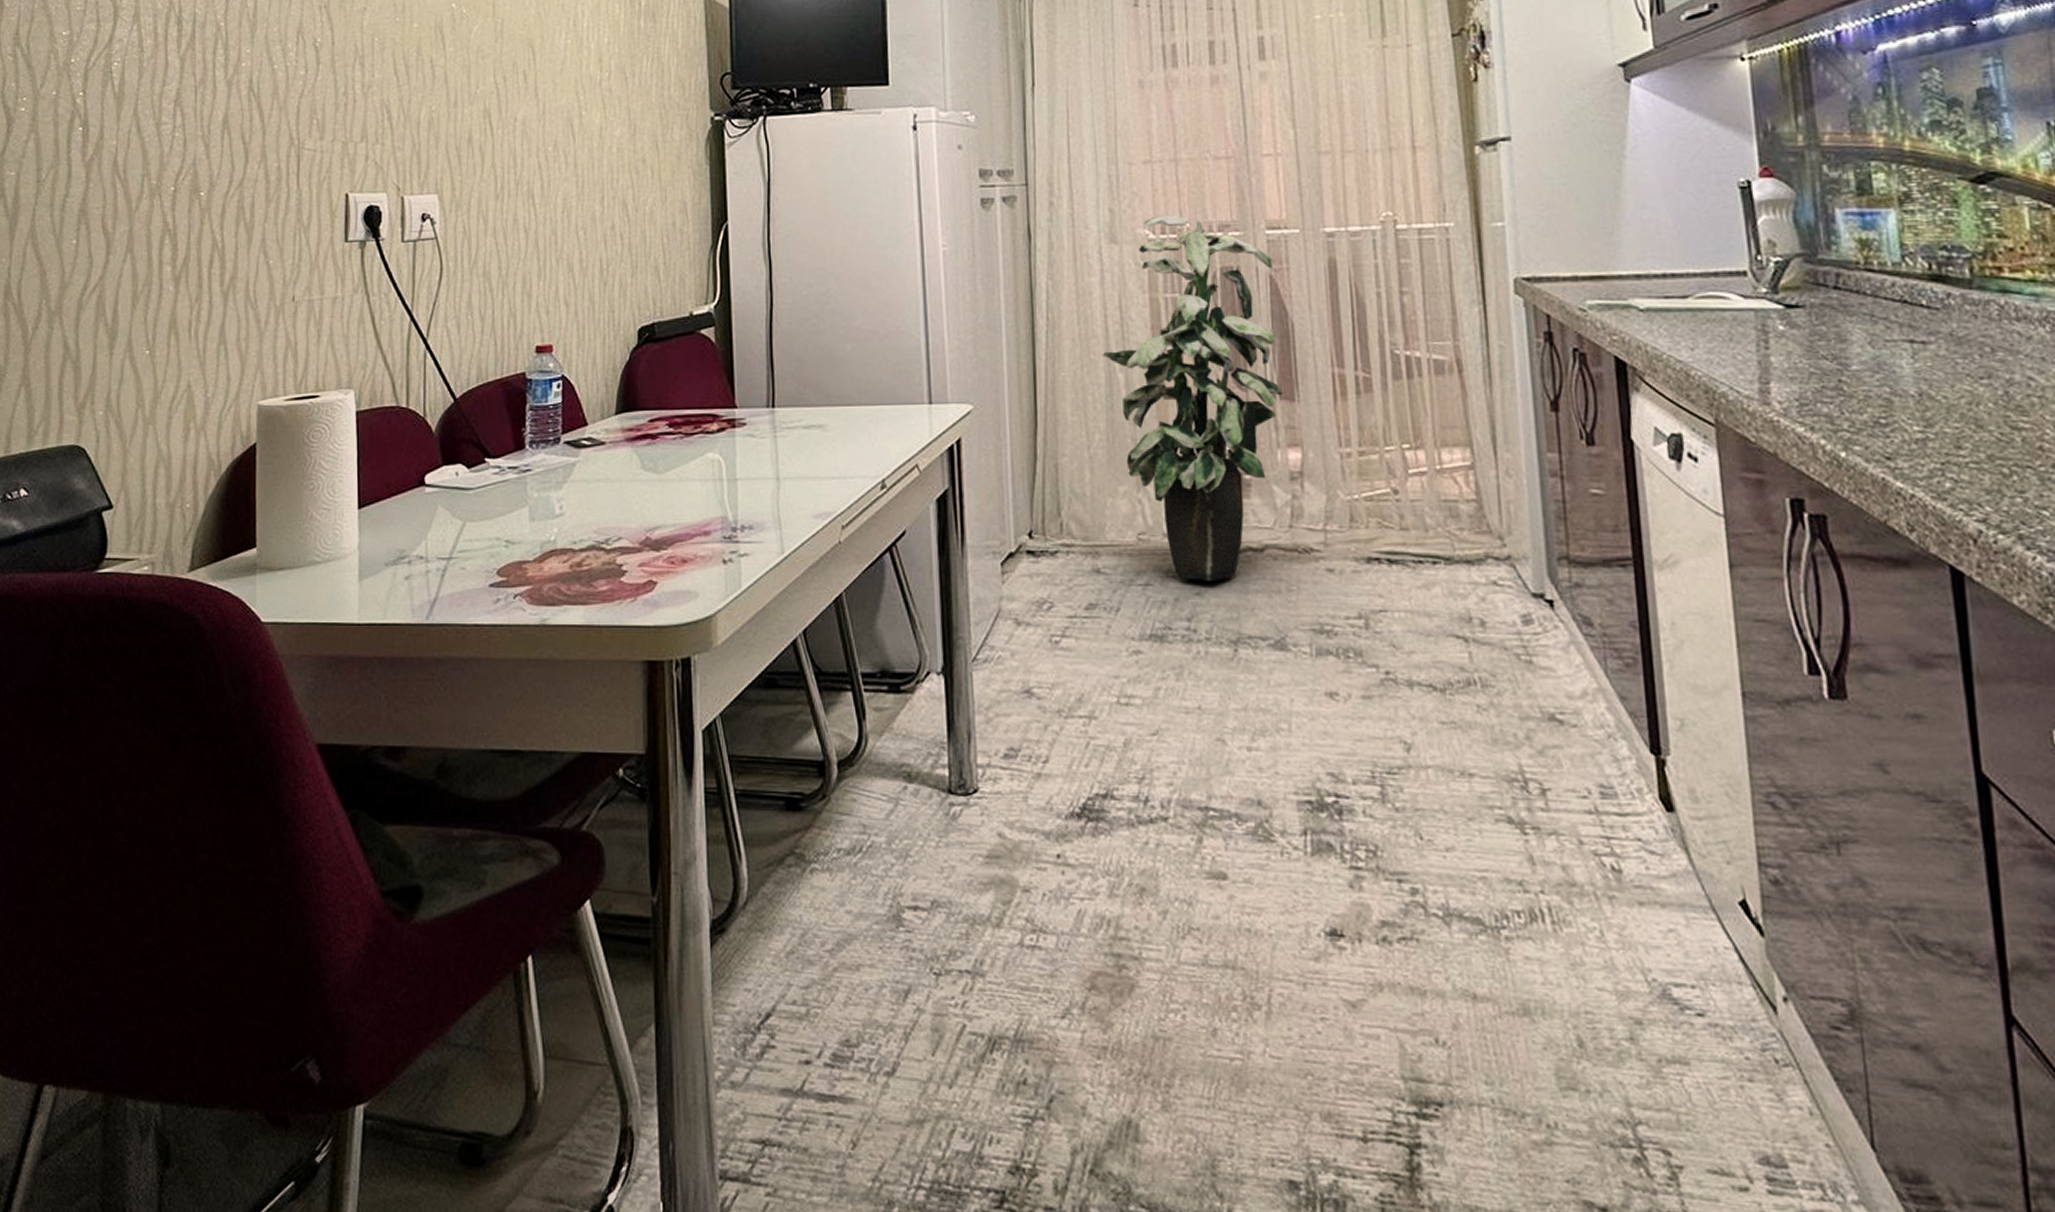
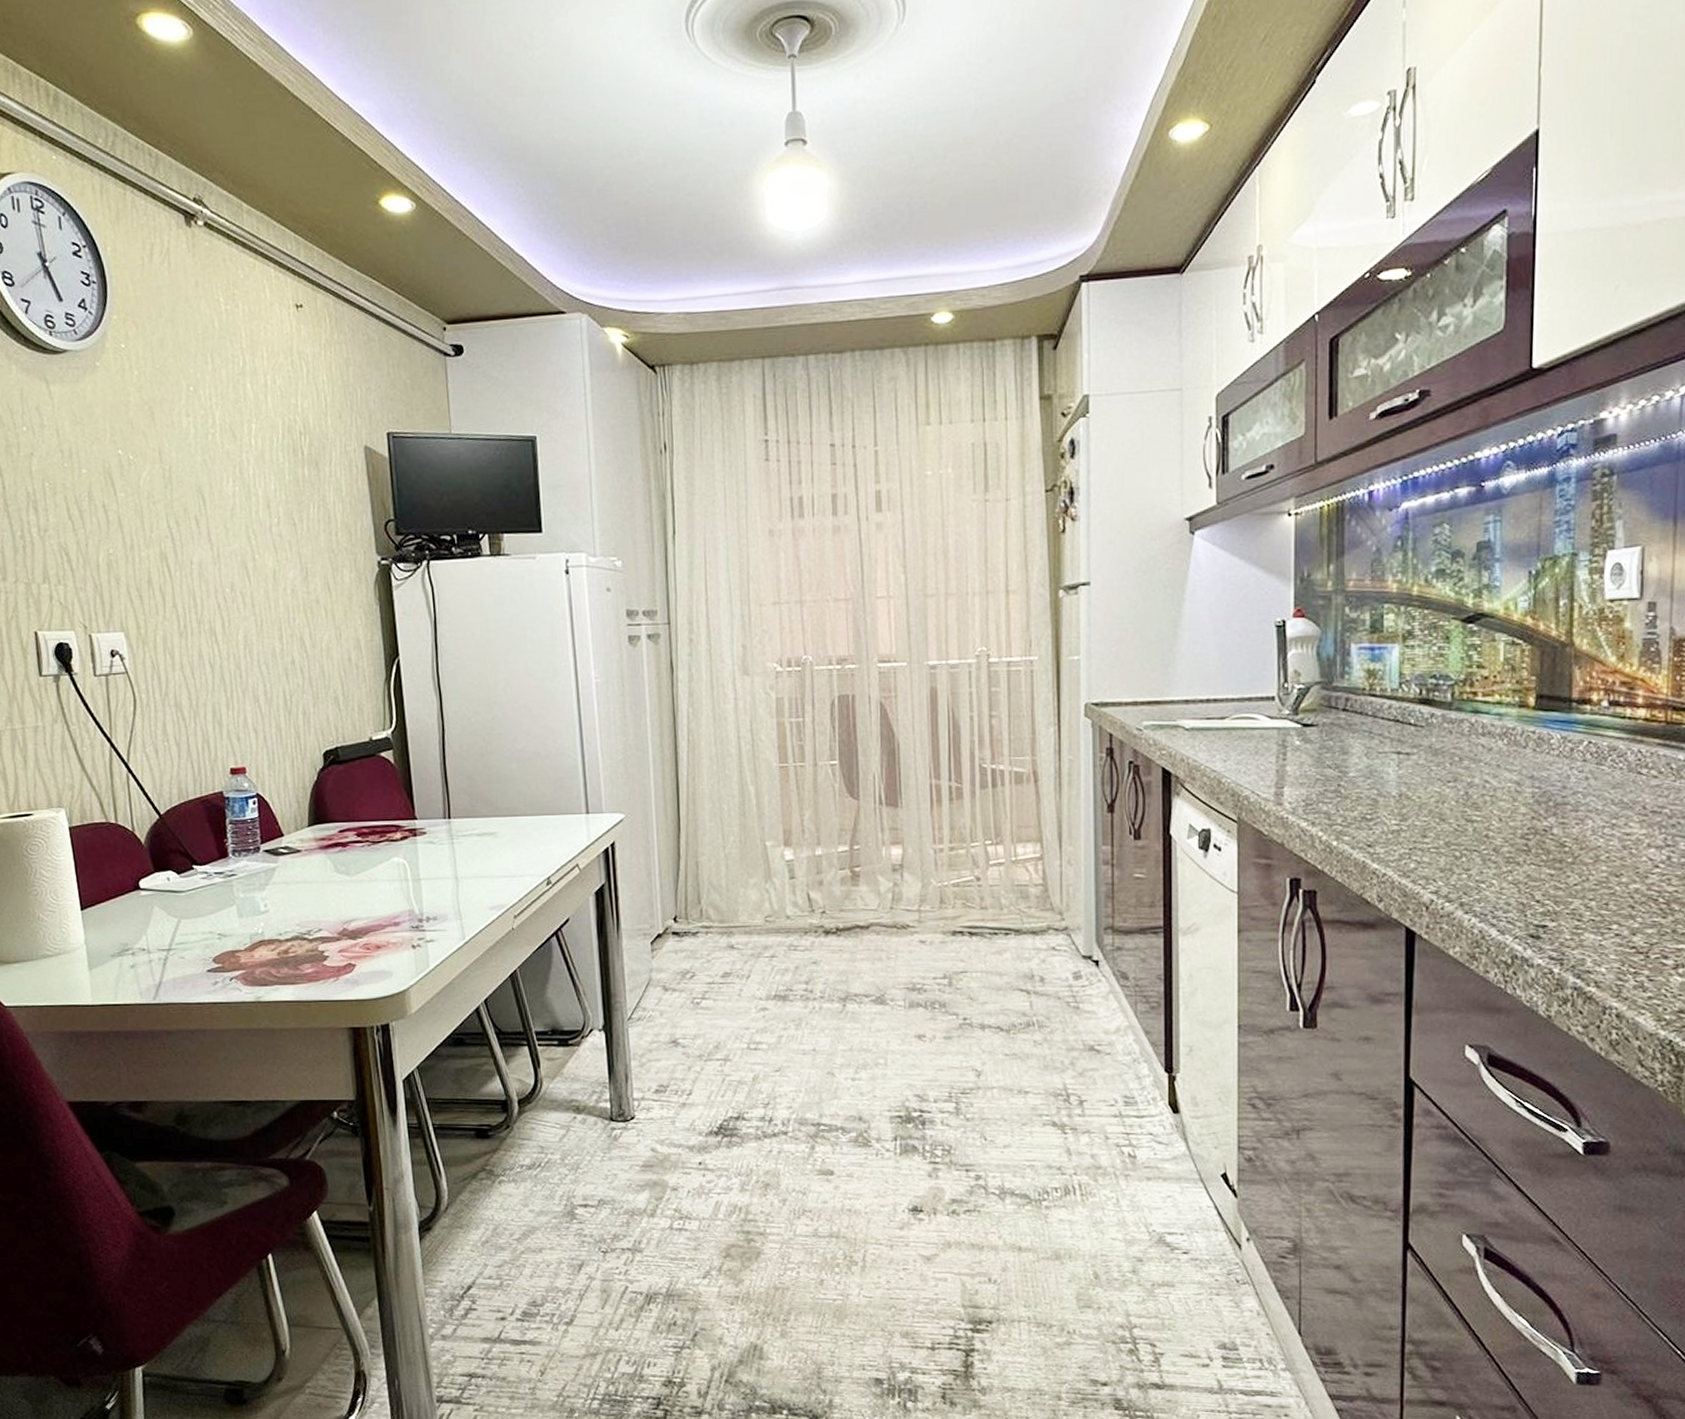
indoor plant: present [1102,215,1283,581] -> none [736,650,888,952]

